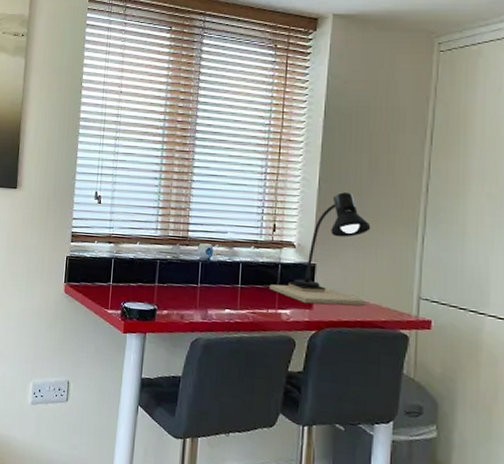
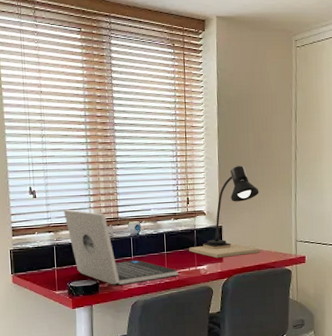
laptop: none [127,220,253,317] -> present [63,209,178,285]

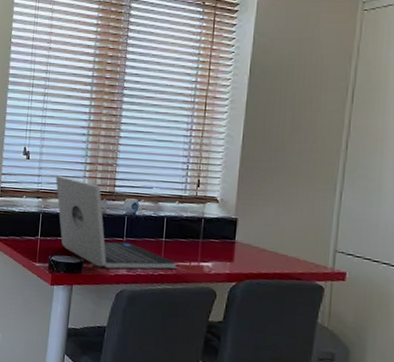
desk lamp: present [189,166,260,259] -> none [193,149,292,259]

